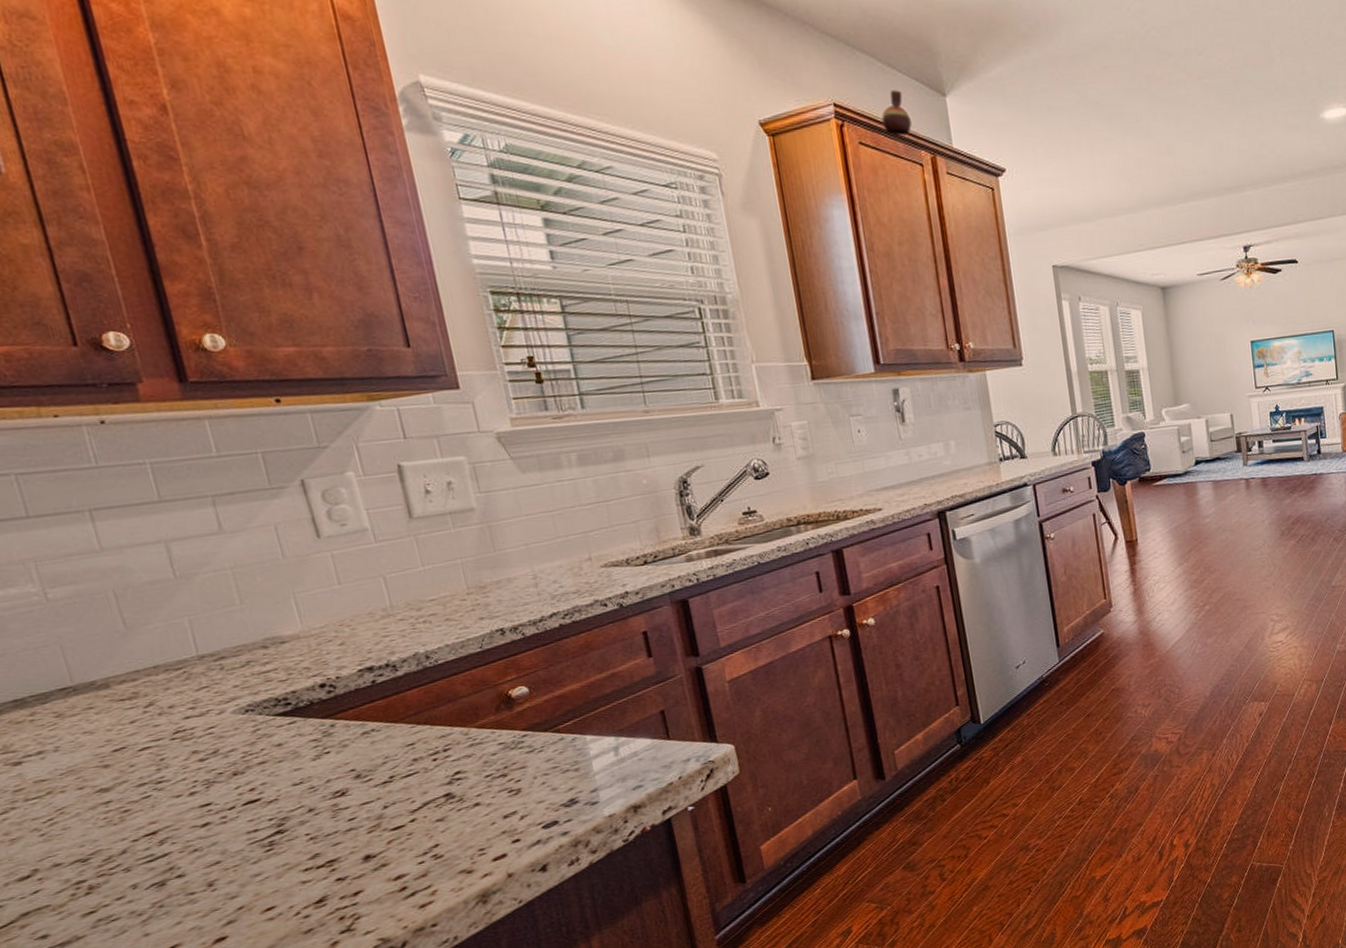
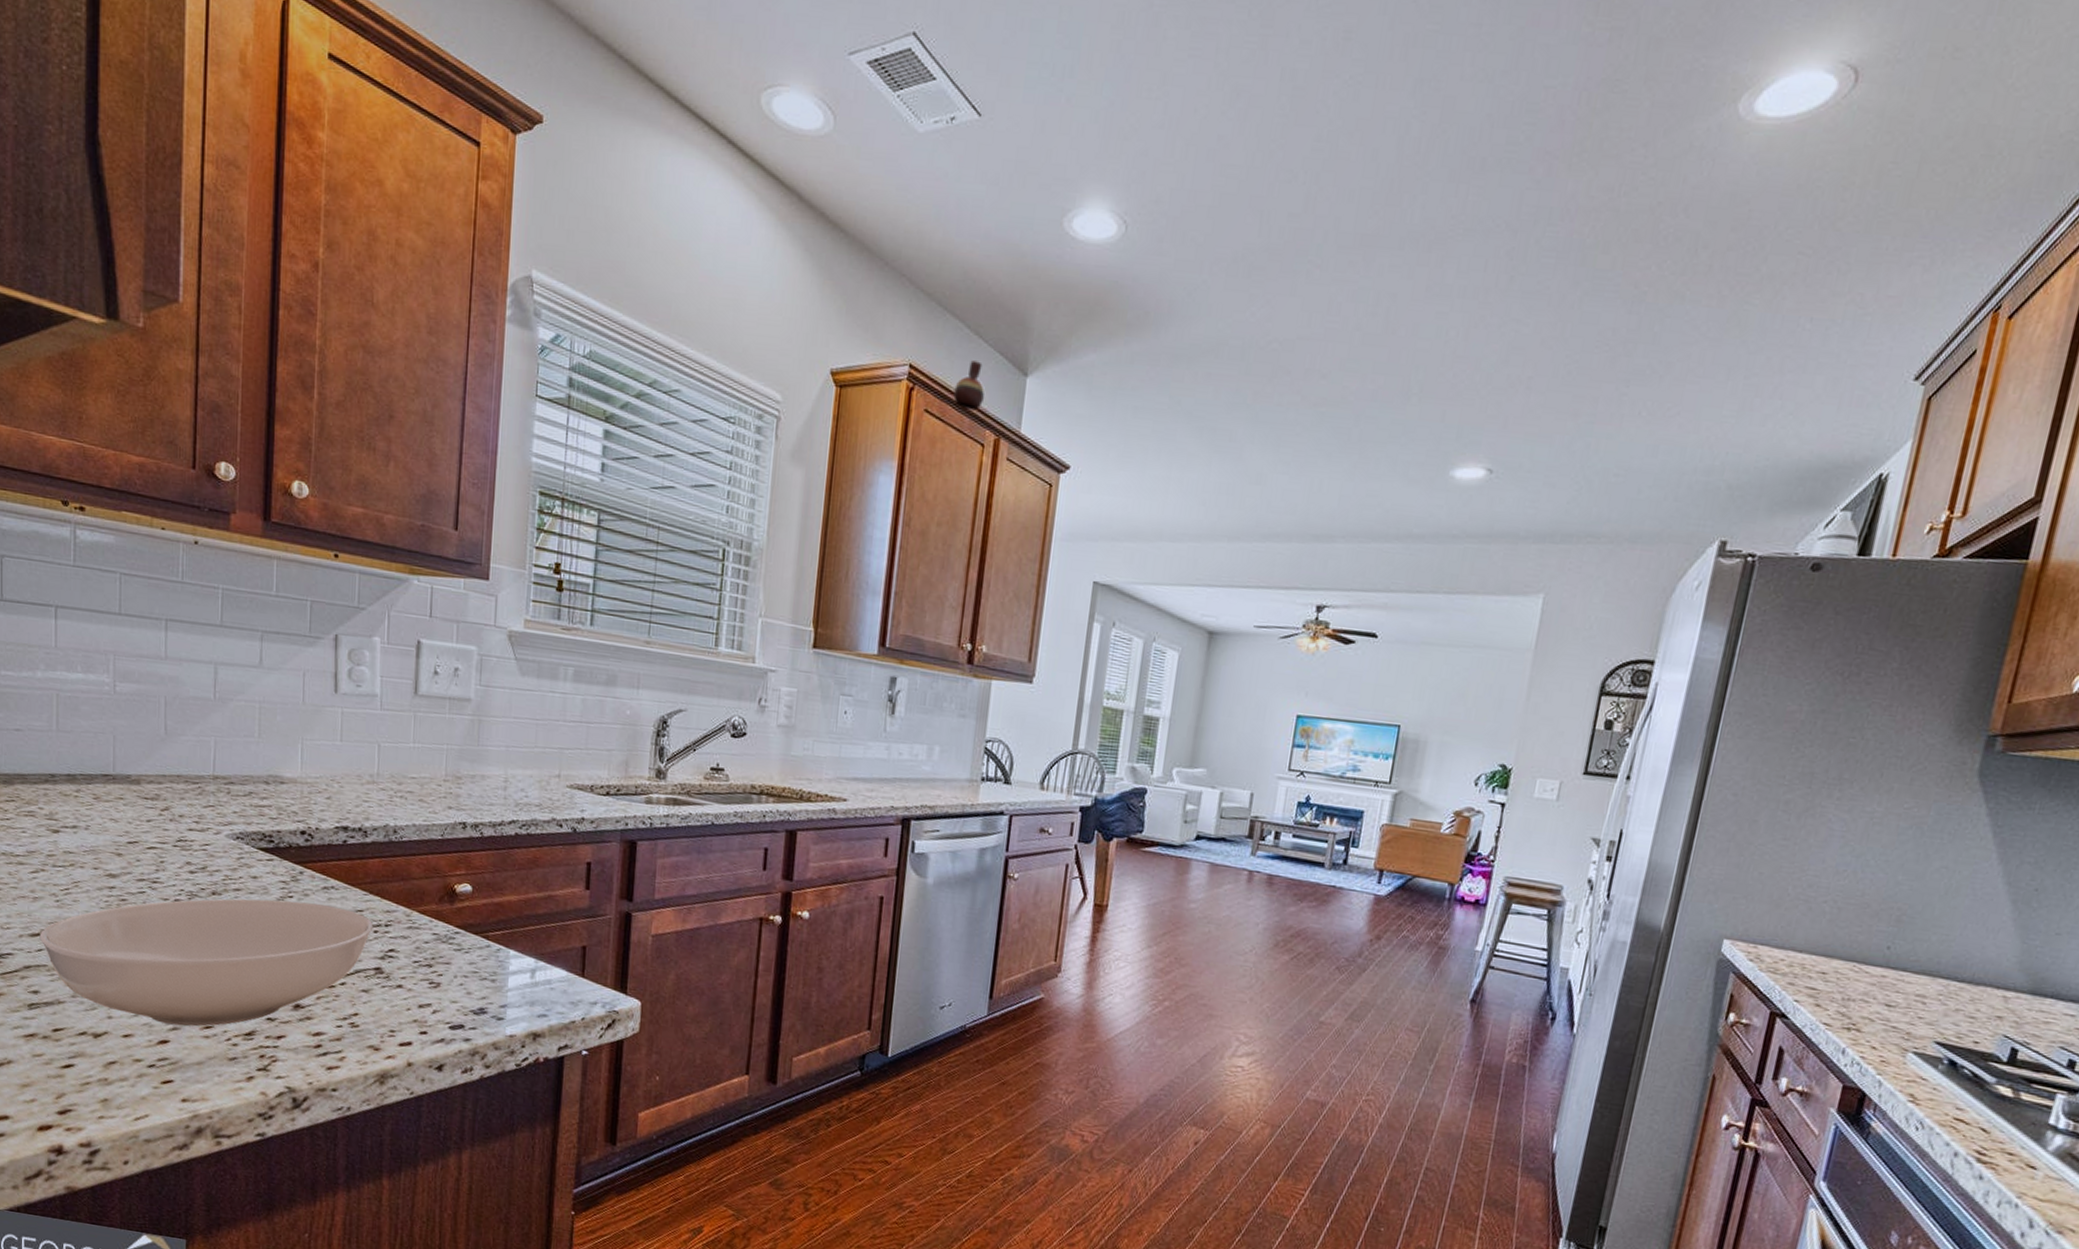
bowl: none [29,746,431,927] -> present [39,898,374,1027]

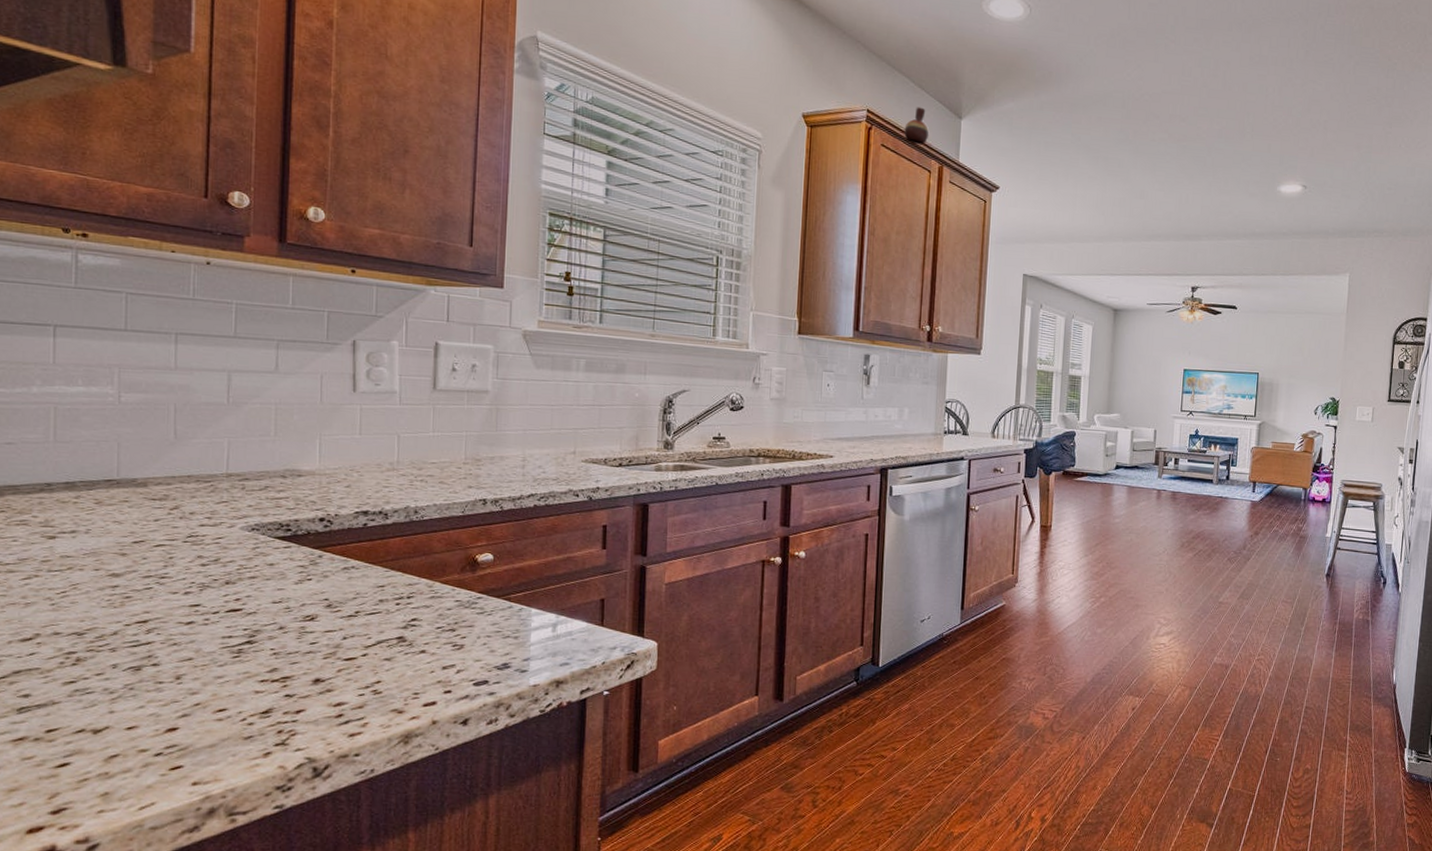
bowl: present [39,898,374,1027] -> none [31,583,396,712]

